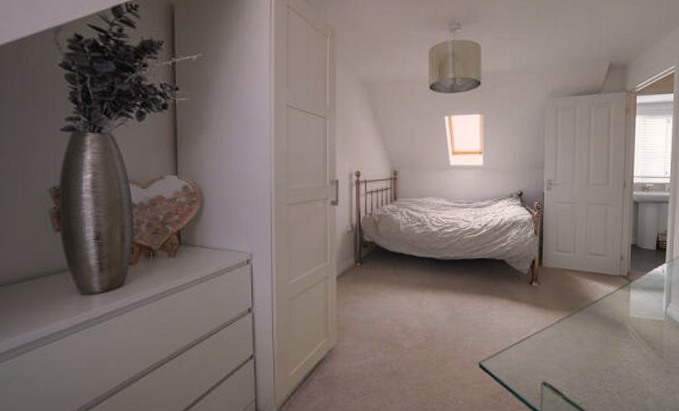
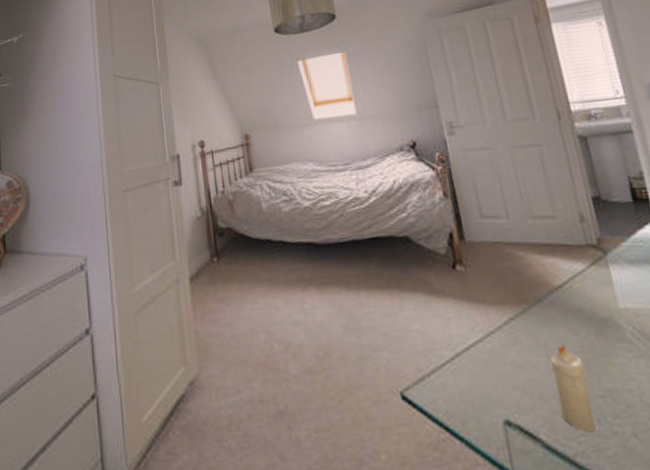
candle: none [579,338,600,391] -> present [550,345,596,433]

